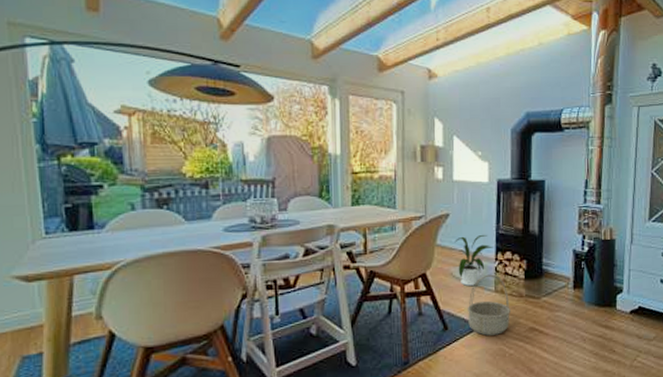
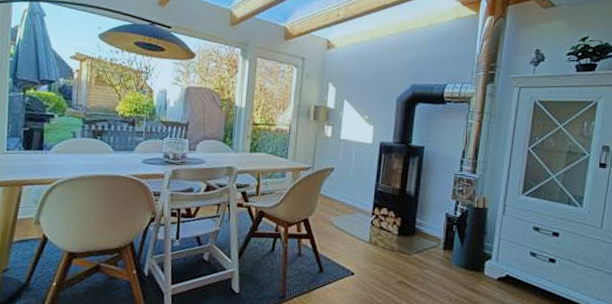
house plant: present [455,234,494,287] -> none [336,189,371,236]
basket: present [467,274,510,336] -> none [342,226,382,283]

